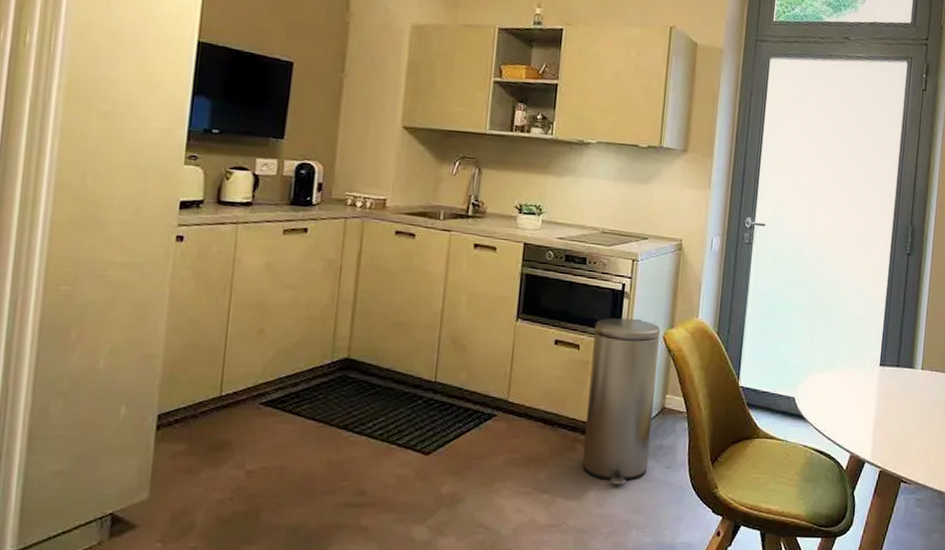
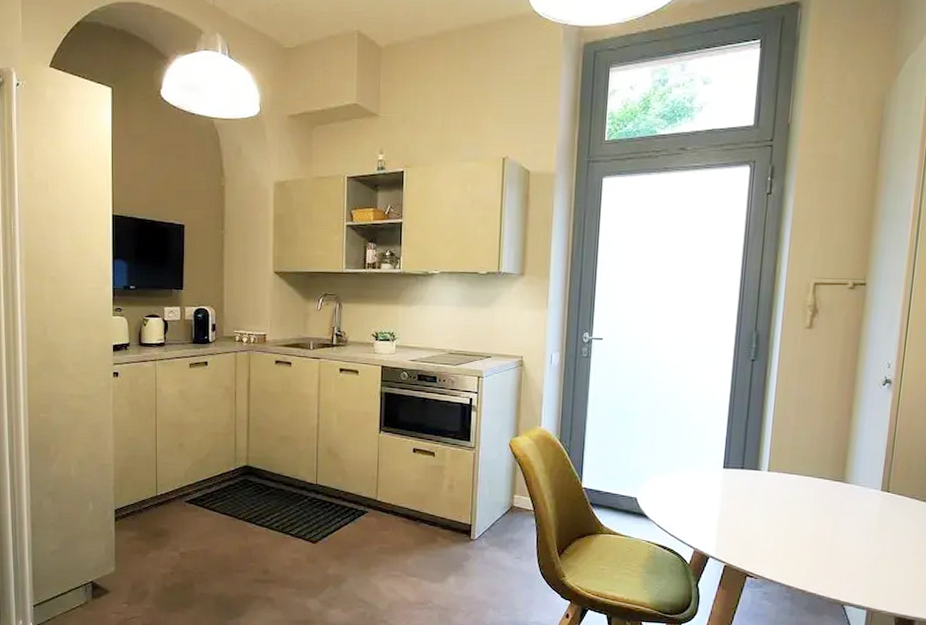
pedal bin: present [582,317,661,484] -> none [443,428,507,571]

